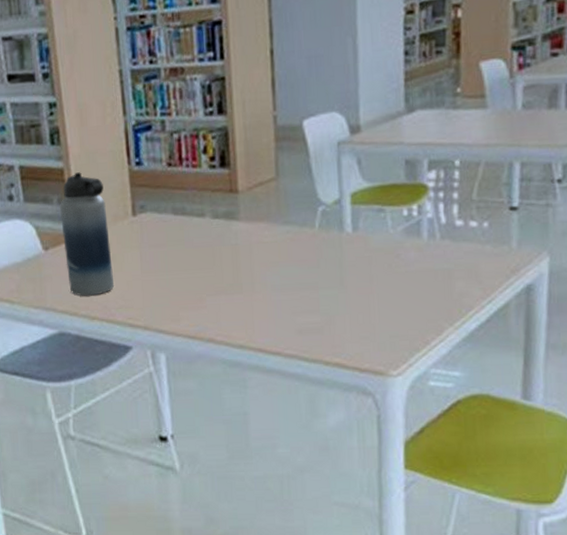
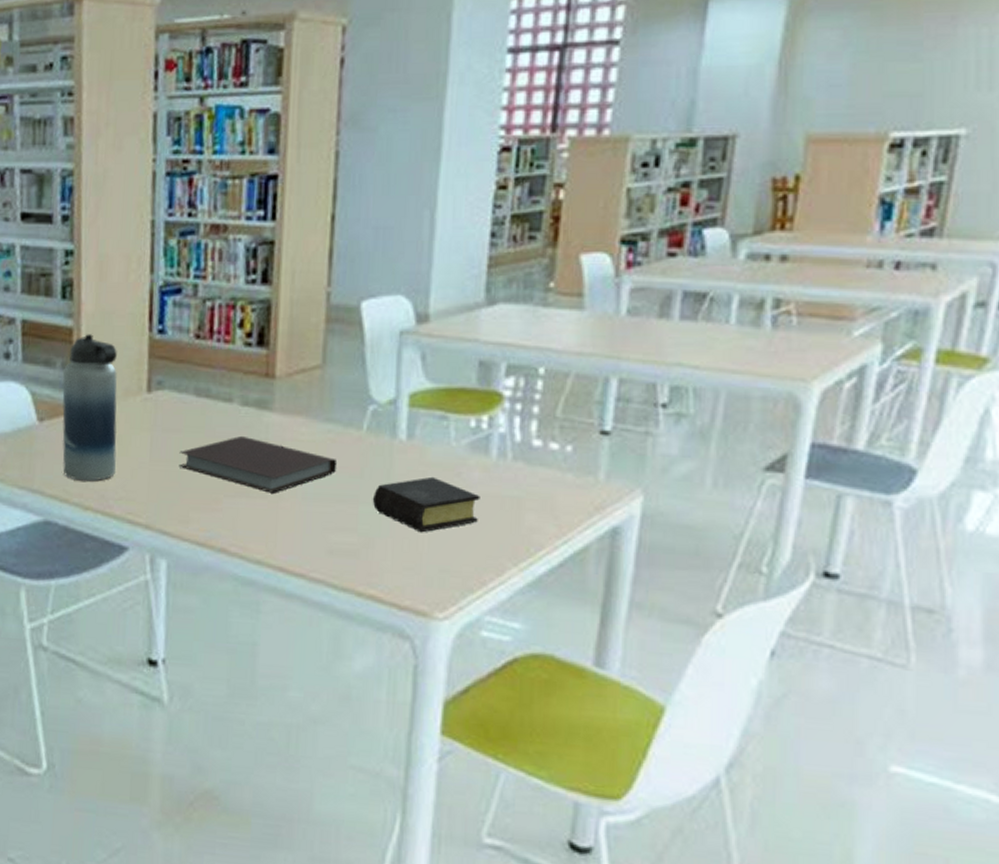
notebook: none [165,243,298,289] -> present [178,435,338,493]
book: none [329,260,417,307] -> present [372,476,480,533]

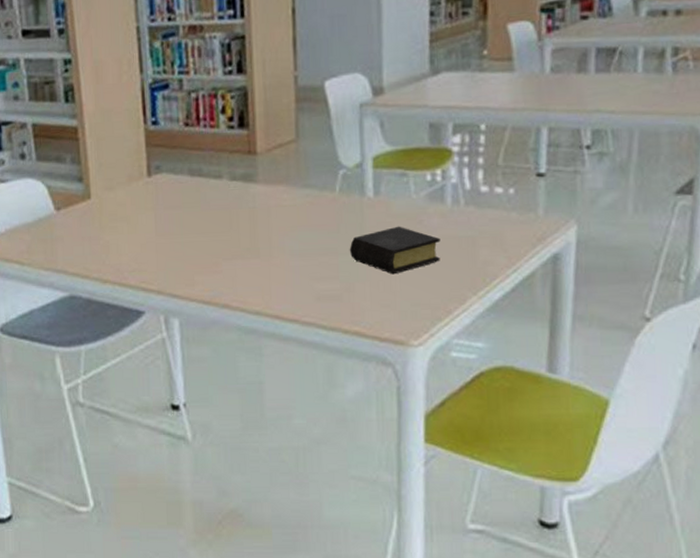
water bottle: present [62,334,117,481] -> none [72,131,127,259]
notebook: present [178,435,338,493] -> none [180,206,317,253]

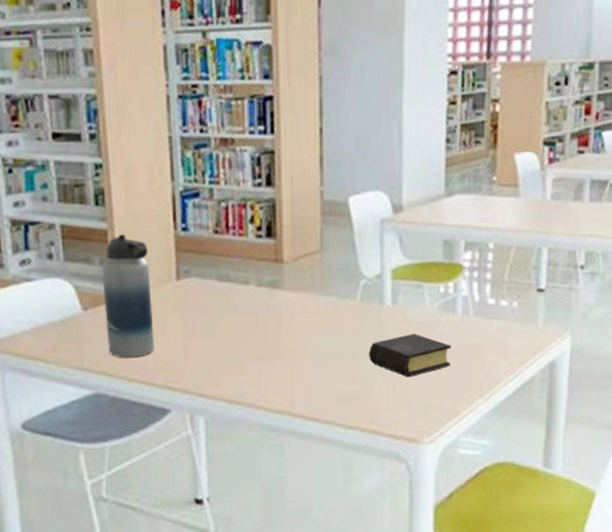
water bottle: none [72,131,127,259] -> present [101,234,154,358]

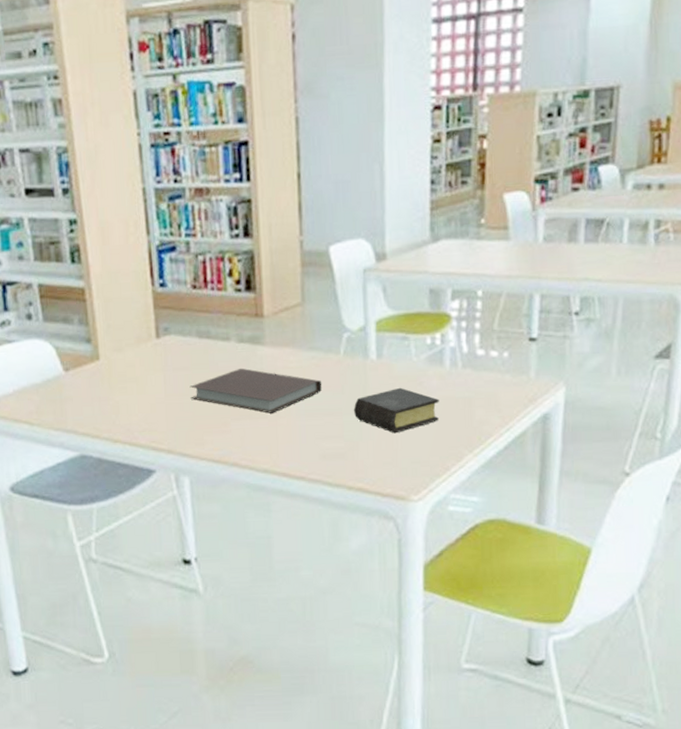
water bottle: present [101,234,154,358] -> none [80,292,137,419]
notebook: none [208,311,339,356] -> present [189,368,323,414]

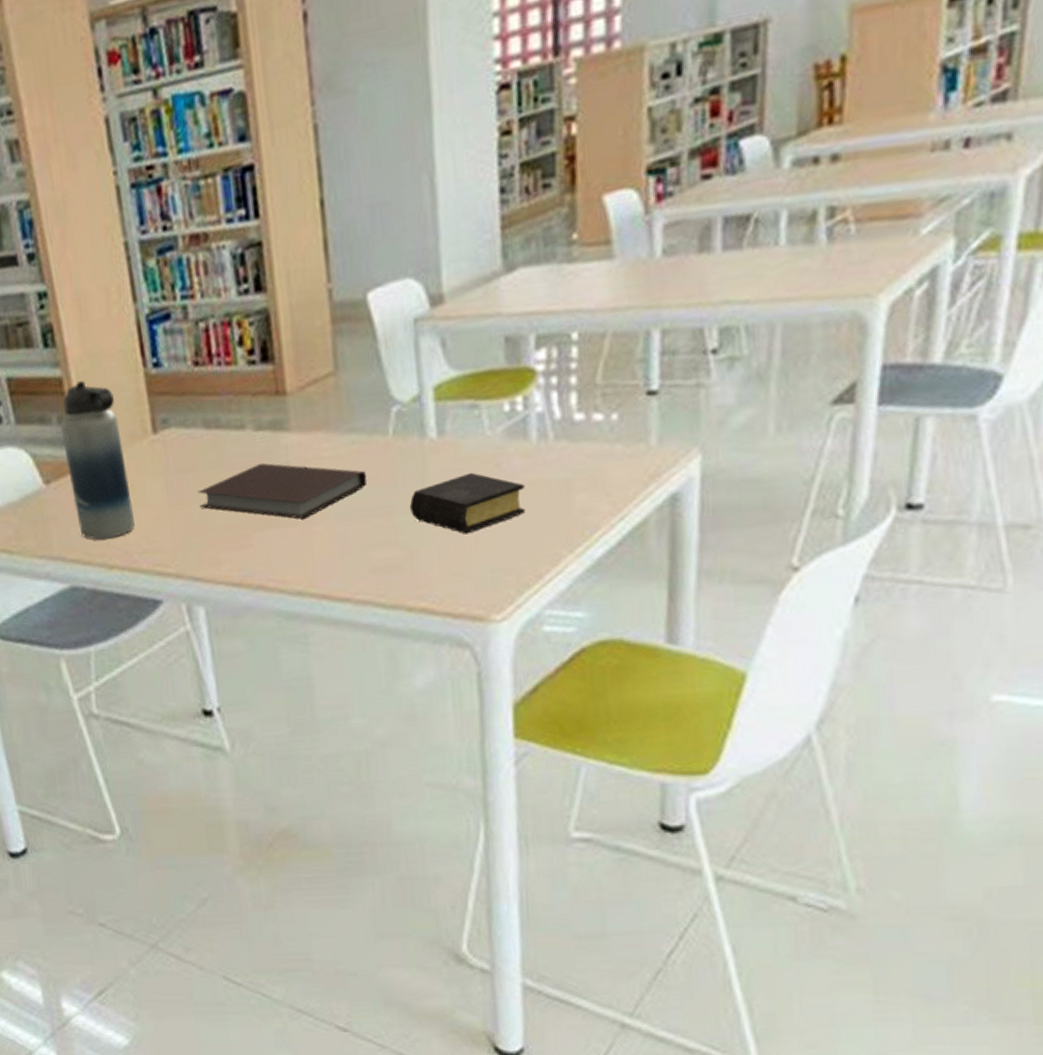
water bottle: none [80,292,137,419] -> present [60,381,135,540]

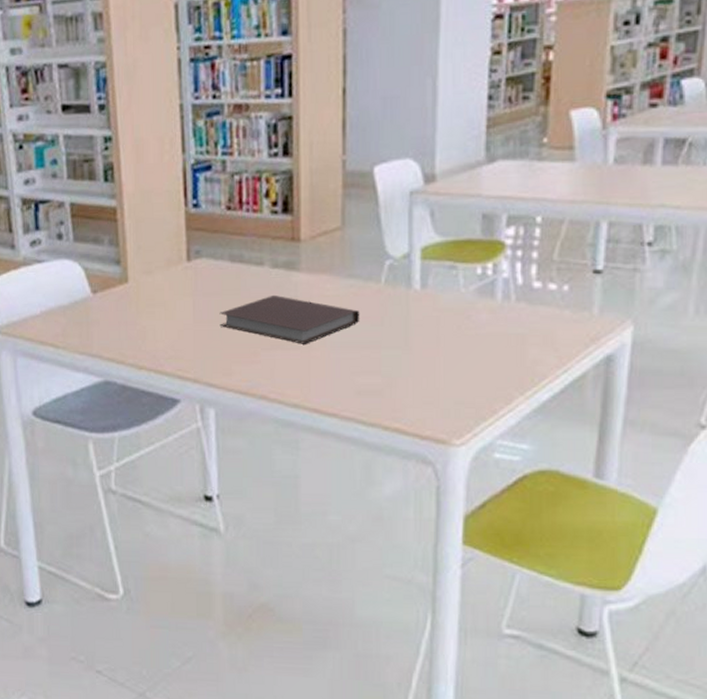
water bottle: present [60,381,135,540] -> none [110,212,164,344]
book: present [409,472,525,535] -> none [393,320,488,371]

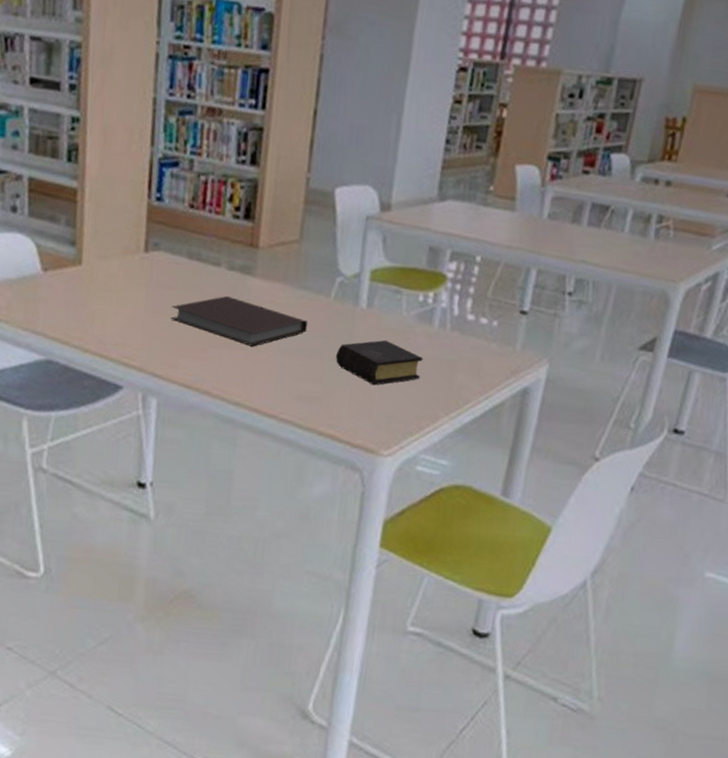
book: none [393,320,488,371] -> present [335,340,423,386]

